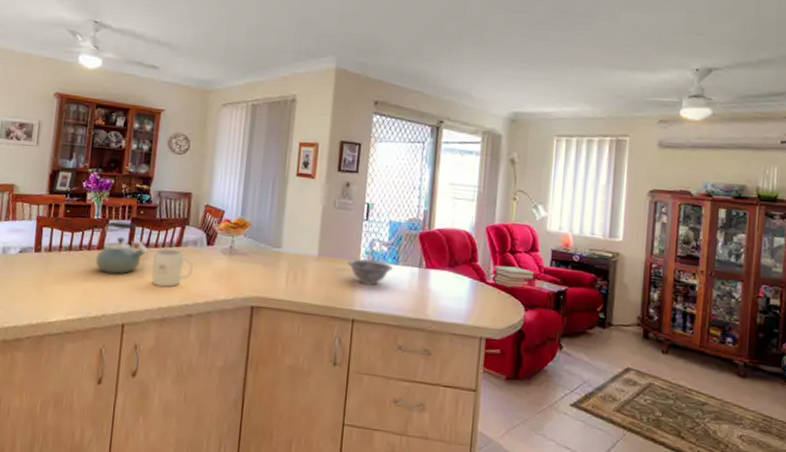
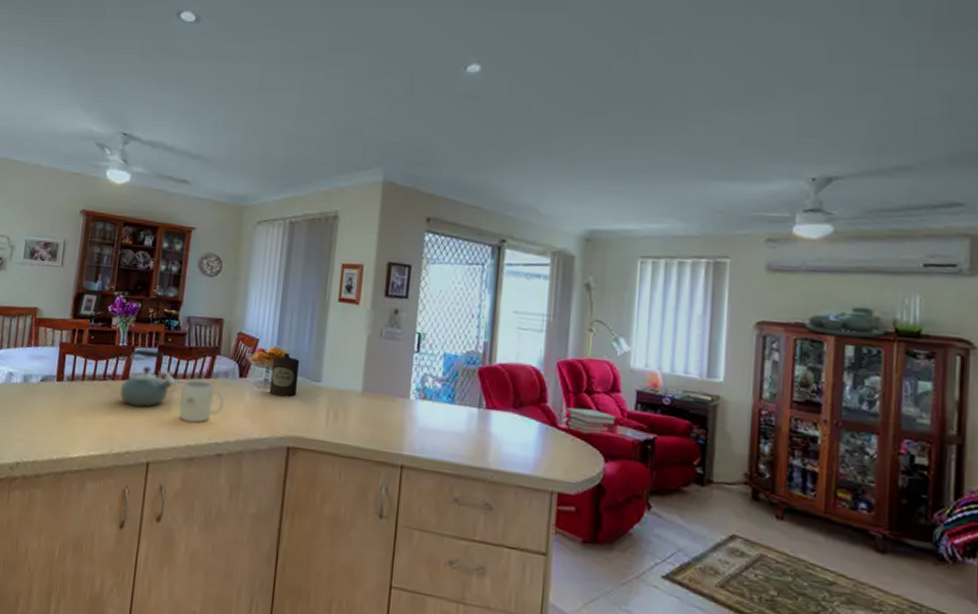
canister: none [234,223,262,262] -> present [269,353,300,397]
bowl: present [348,258,393,286] -> none [396,395,447,428]
tea set: none [688,176,750,203] -> present [805,306,885,339]

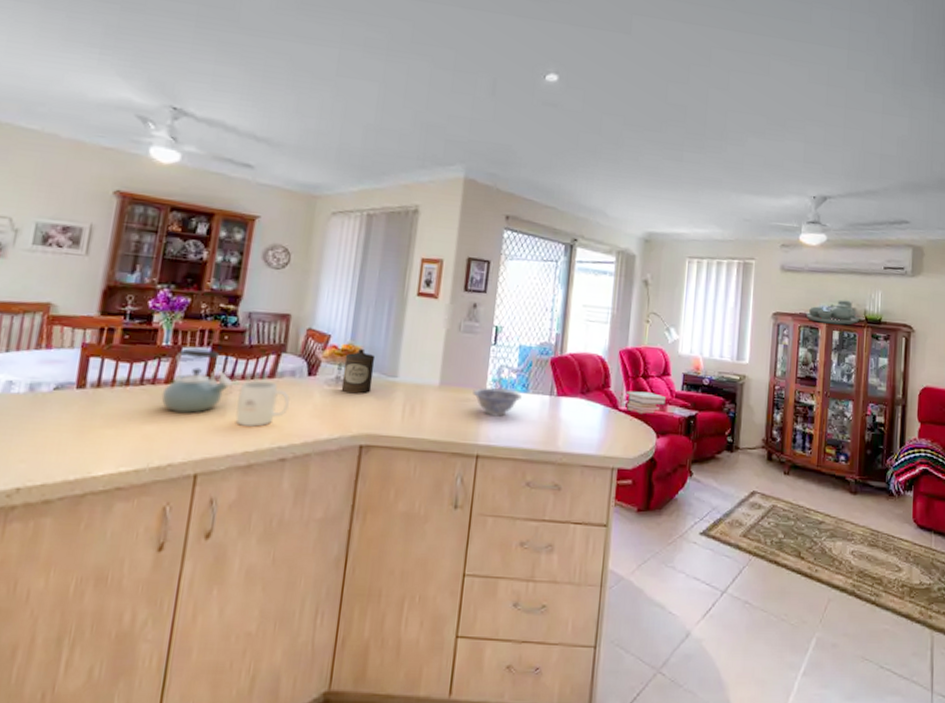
picture frame: present [76,291,102,319] -> none [104,284,141,315]
bowl: none [396,395,447,428] -> present [473,387,522,417]

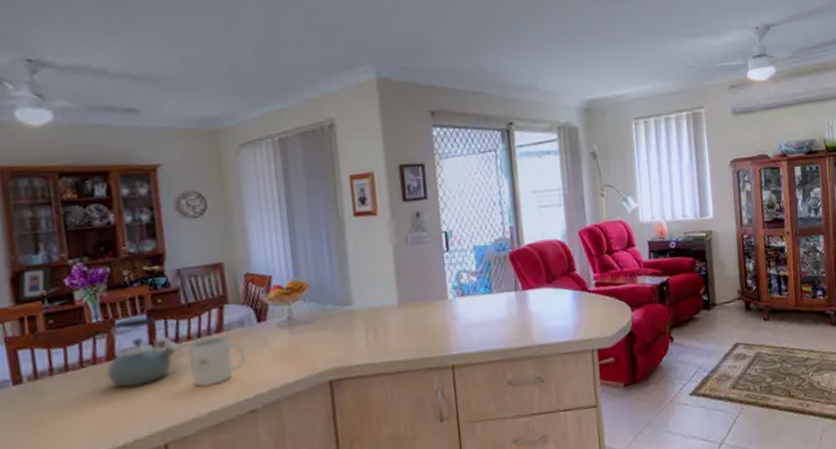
picture frame: none [104,284,141,315] -> present [18,266,52,301]
canister: present [341,349,376,394] -> none [292,283,328,332]
bowl: present [473,387,522,417] -> none [435,293,486,324]
books: present [627,390,667,415] -> none [593,267,635,292]
tea set: present [806,299,859,326] -> none [765,132,820,162]

